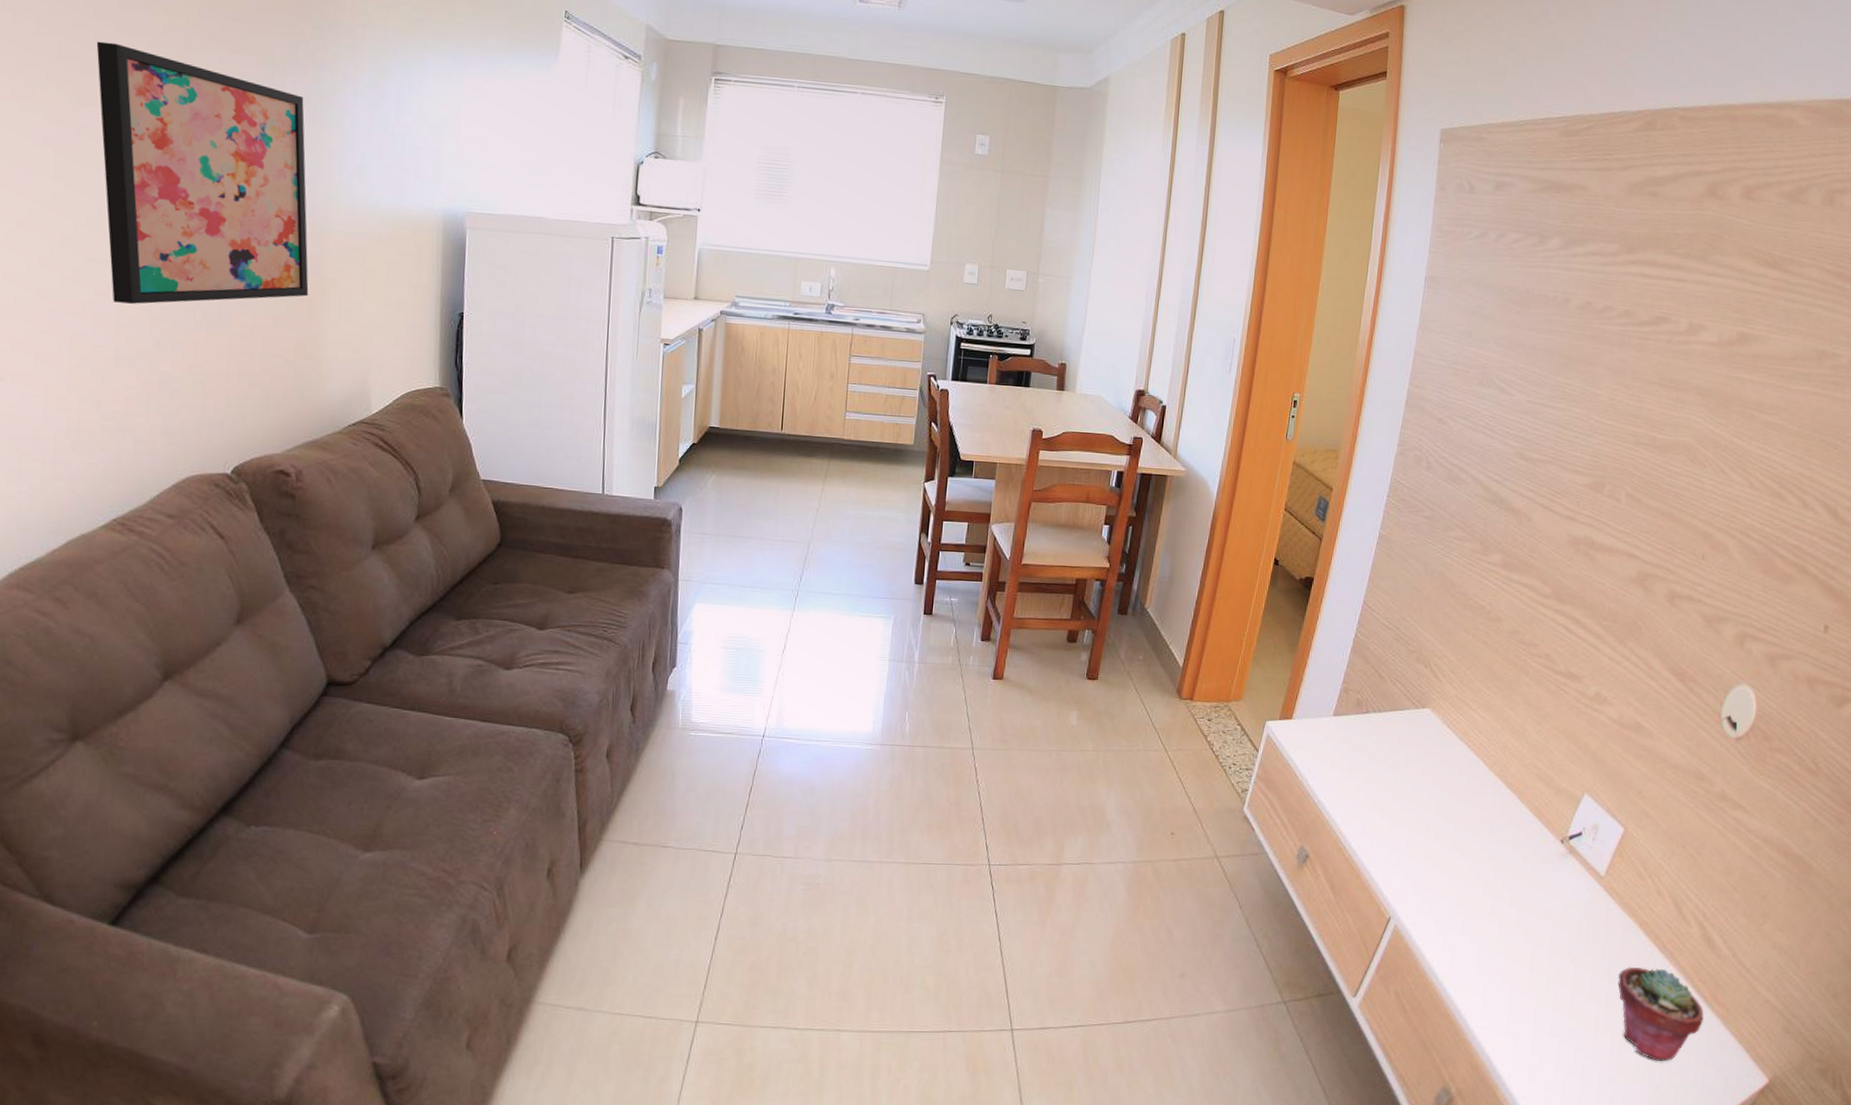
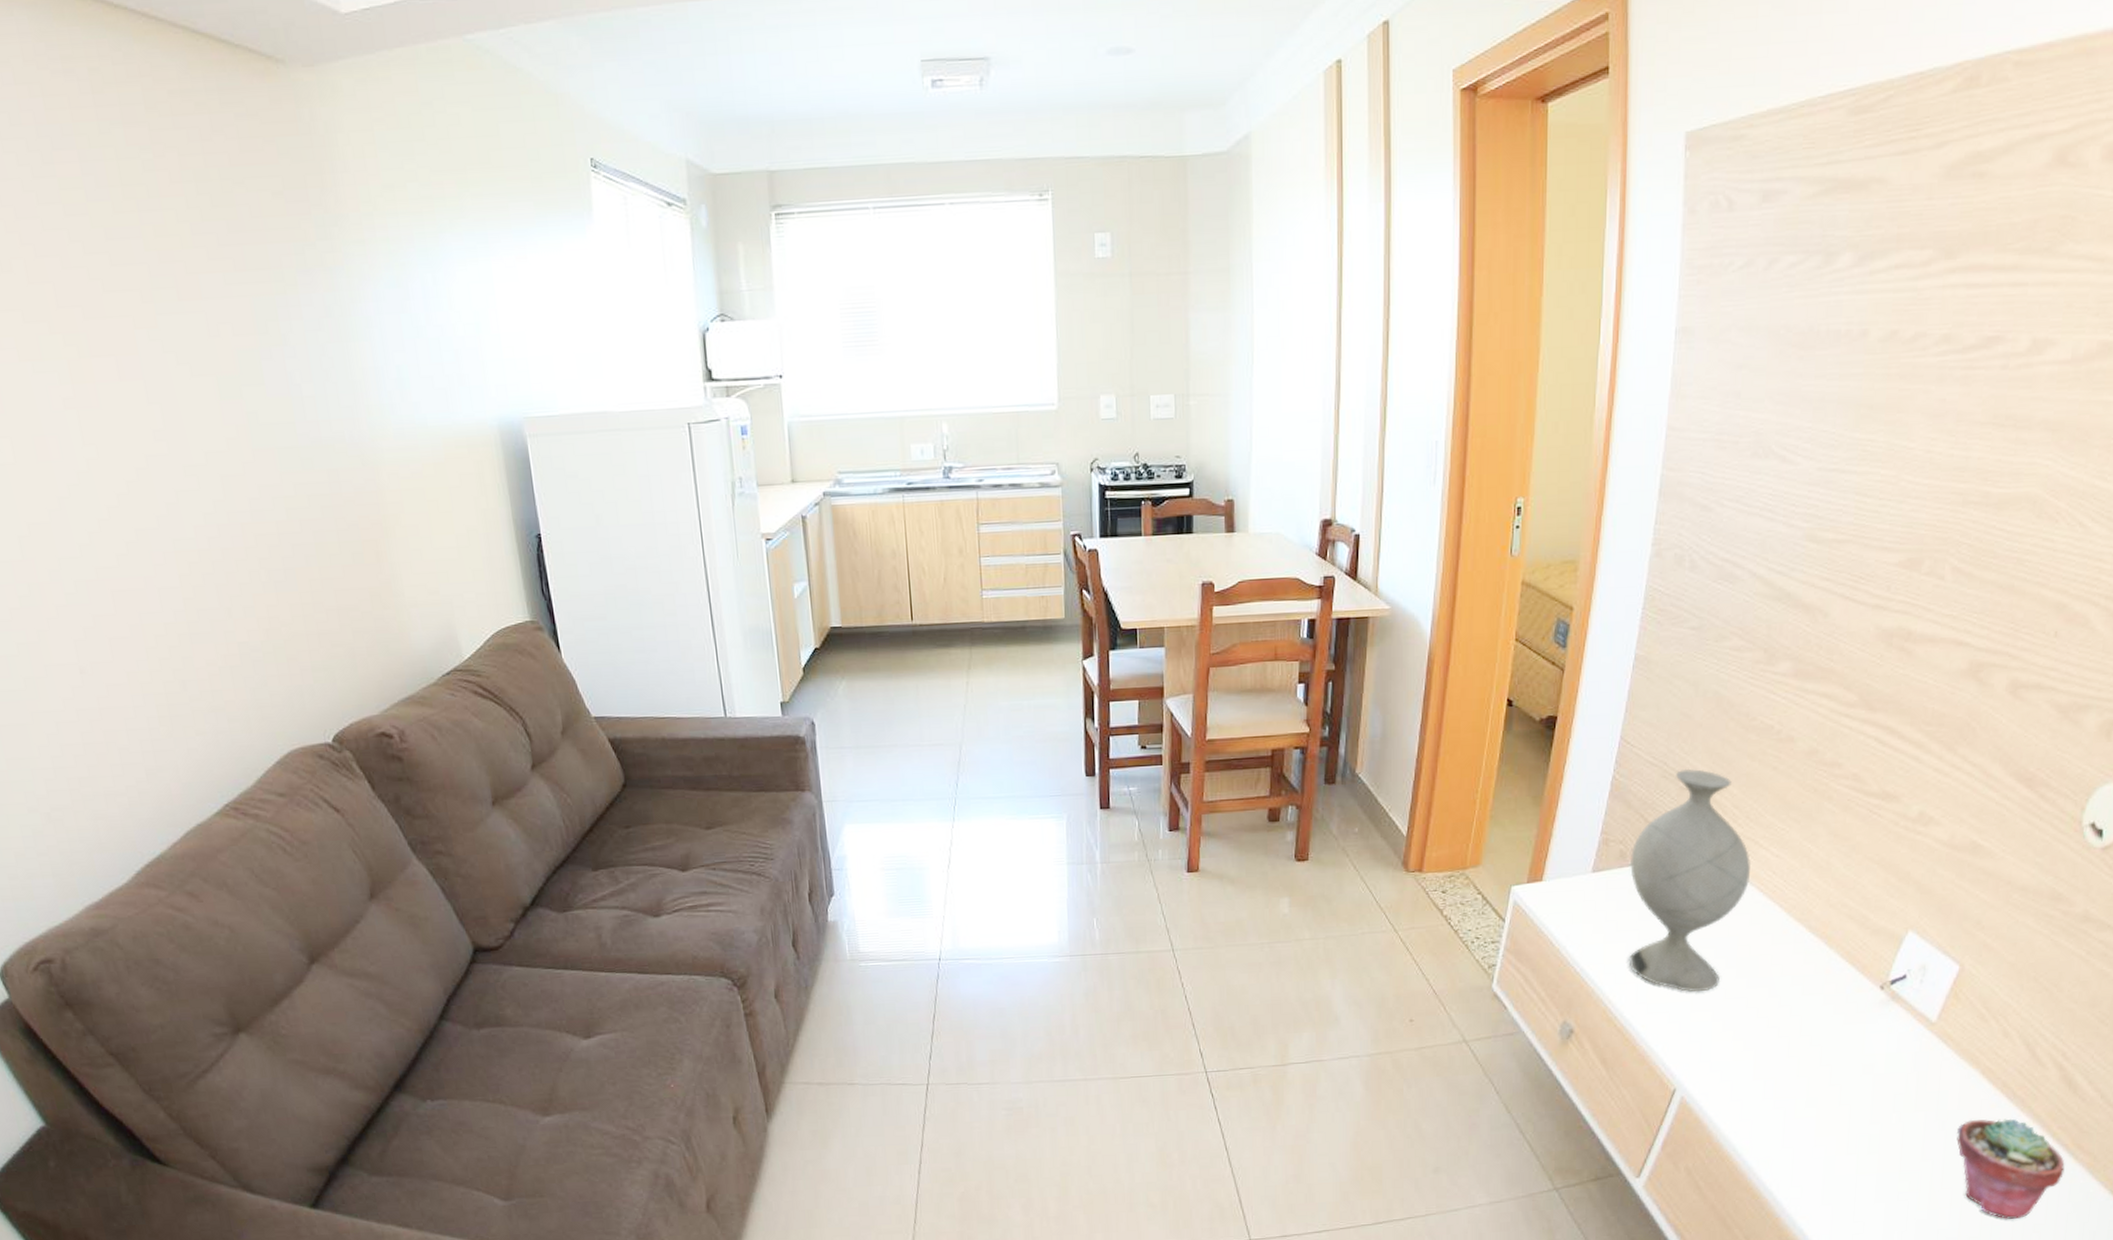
wall art: present [96,41,309,304] -> none [92,279,373,573]
decorative vase: none [1358,634,1463,832] -> present [1628,768,1752,993]

